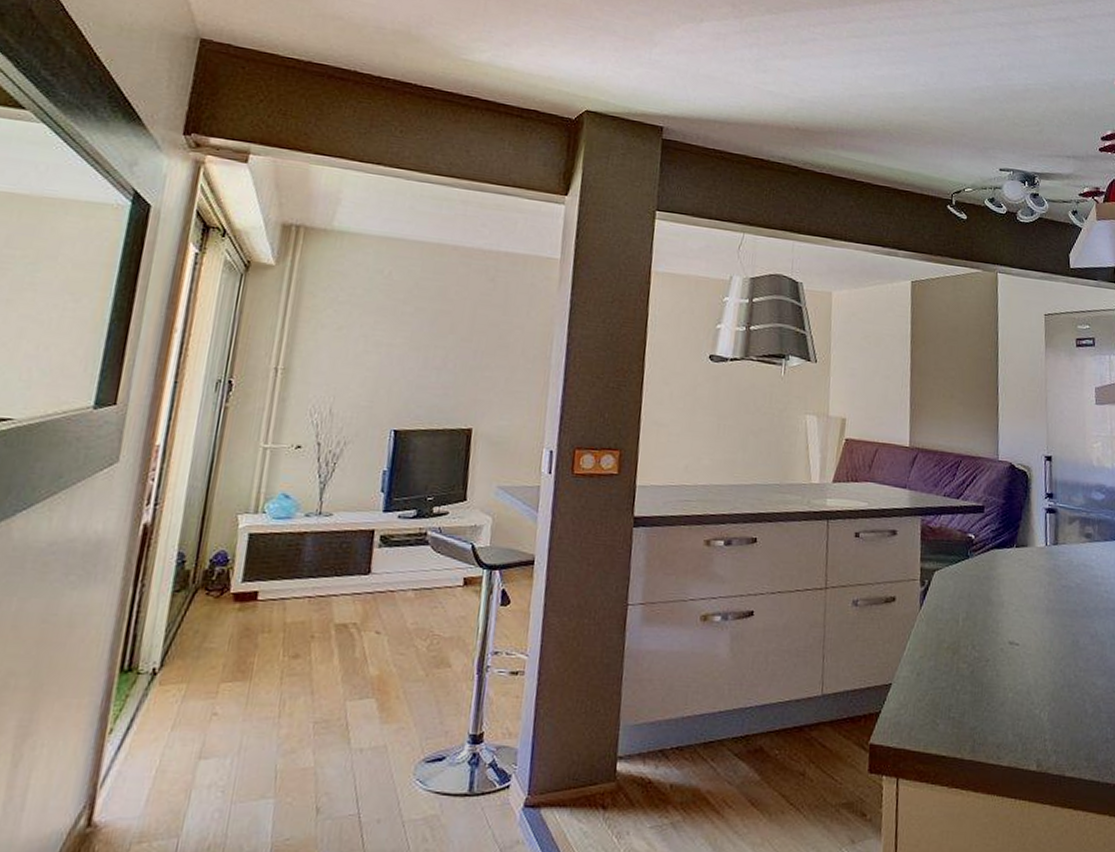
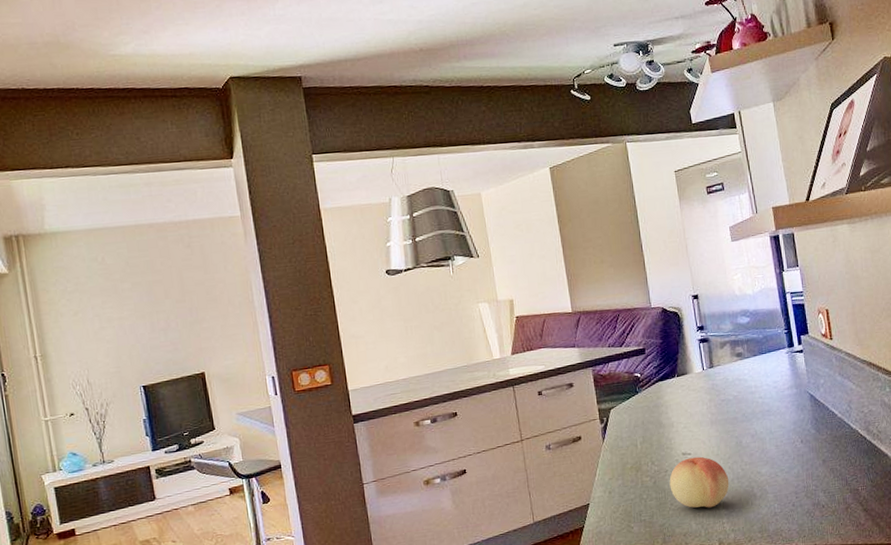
fruit: none [989,649,1059,718] -> present [669,456,729,508]

